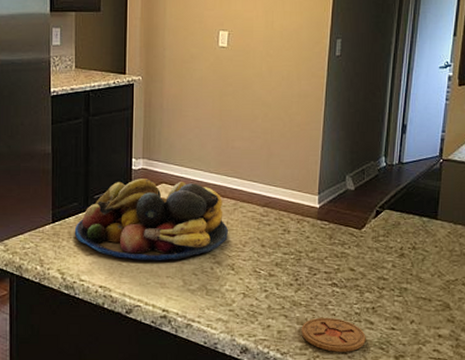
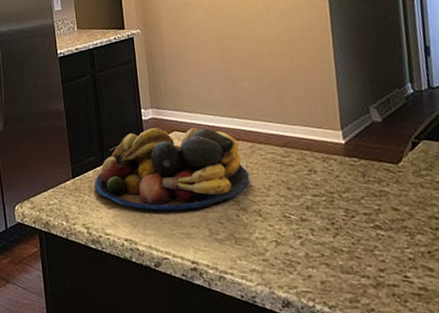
coaster: present [301,317,366,352] -> none [347,264,428,304]

